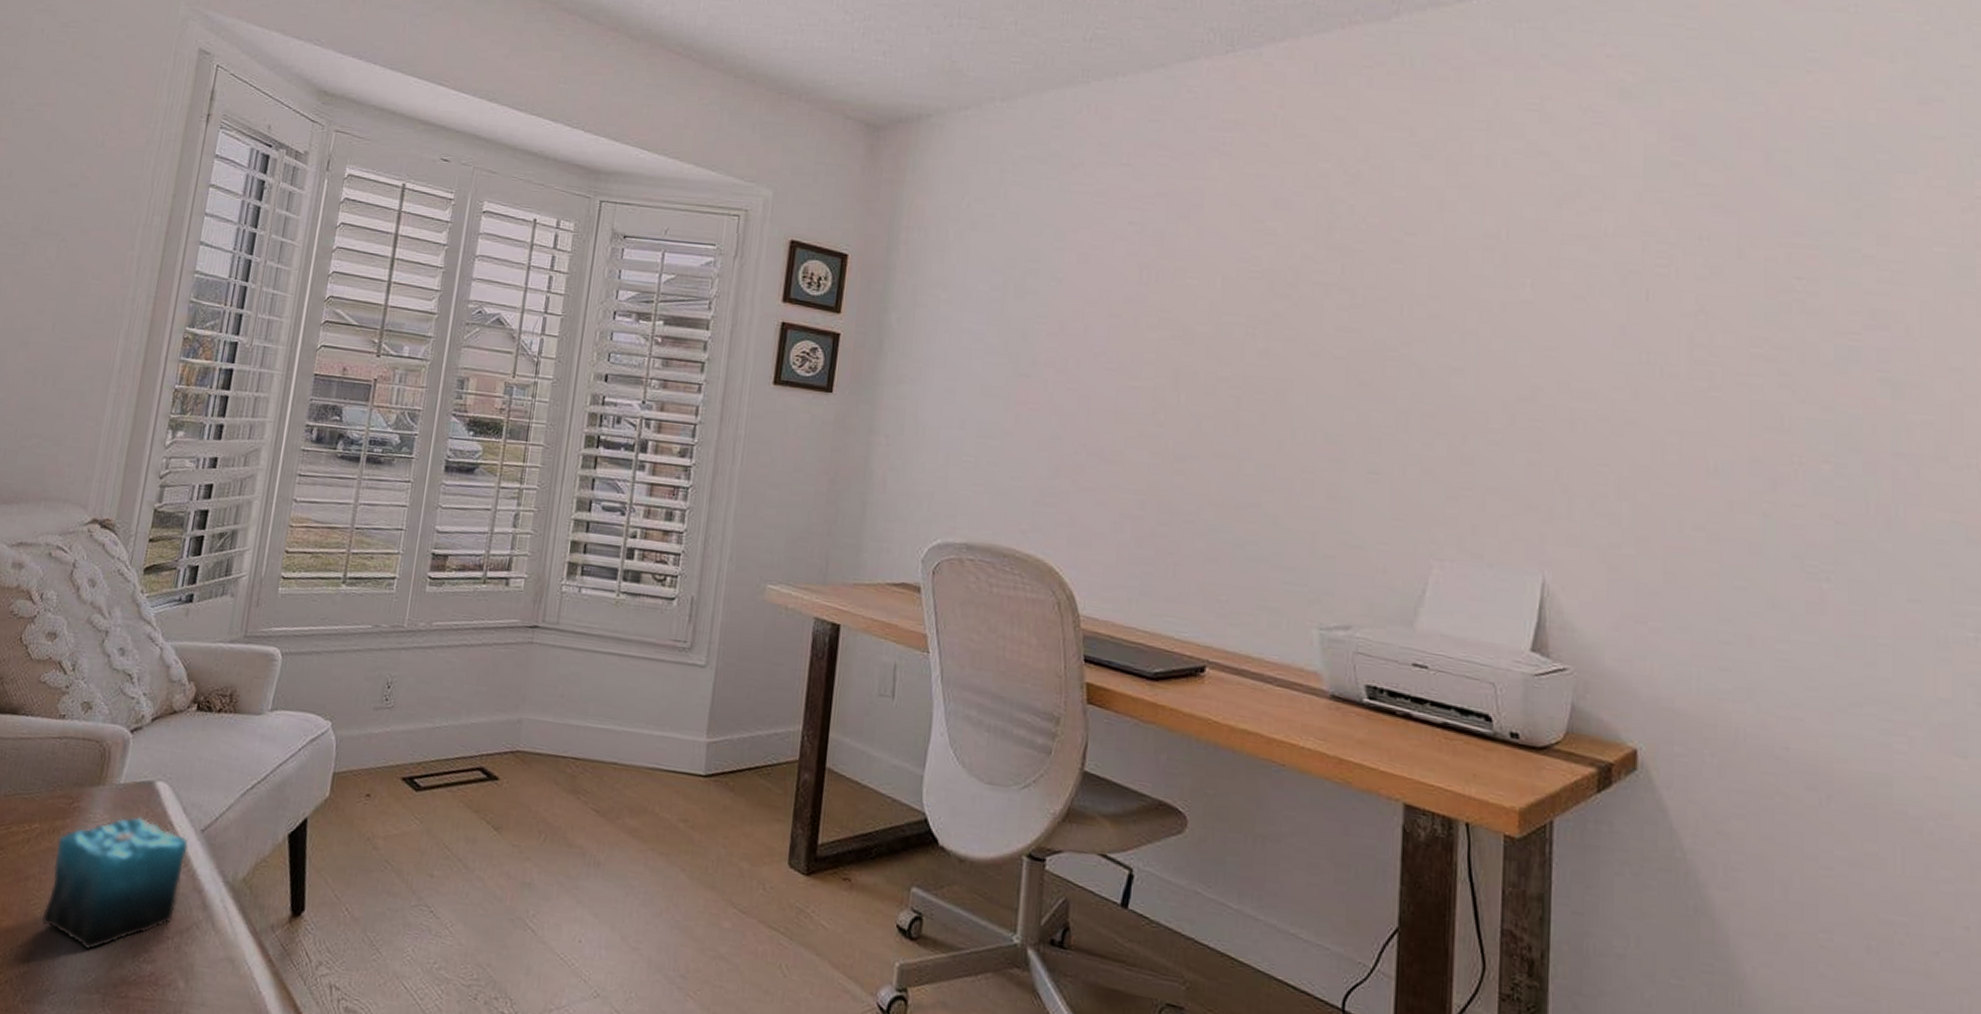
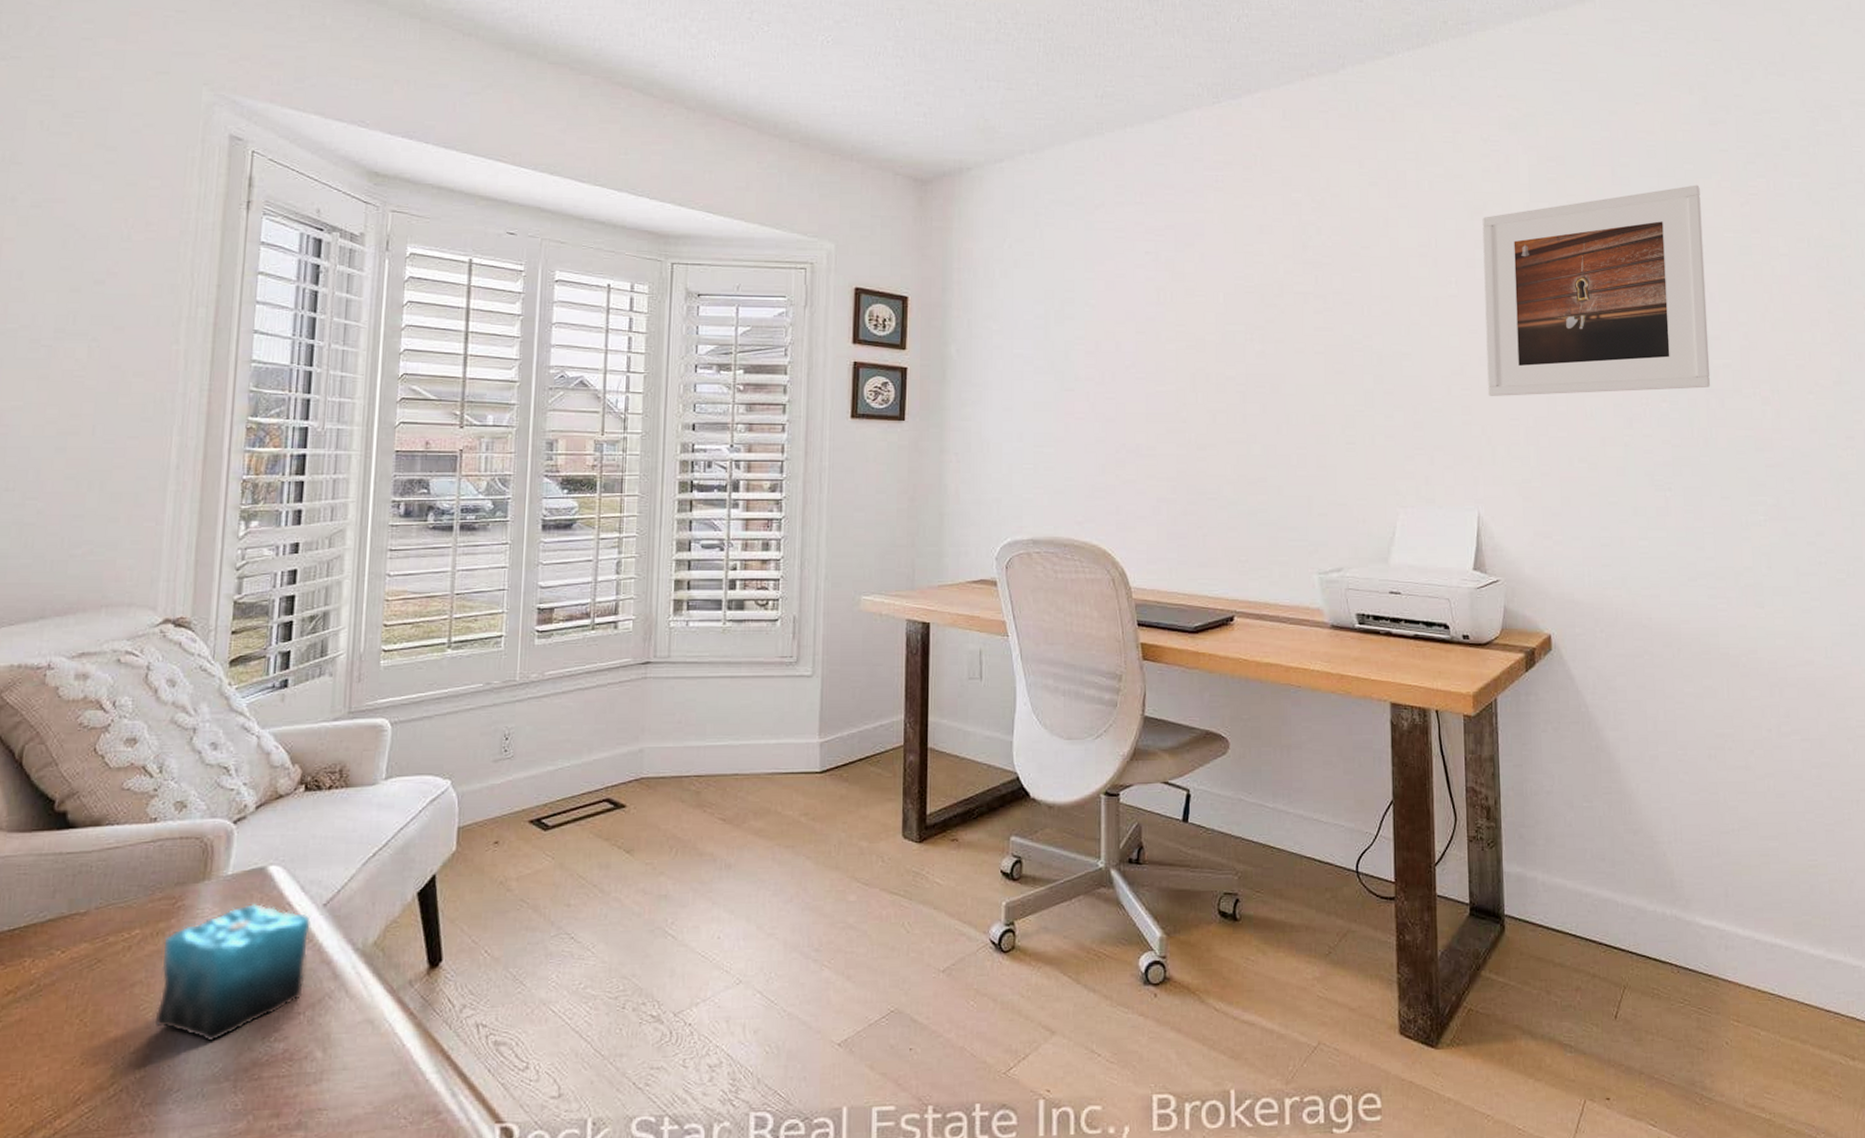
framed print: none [1566,180,1900,451] -> present [1482,185,1711,396]

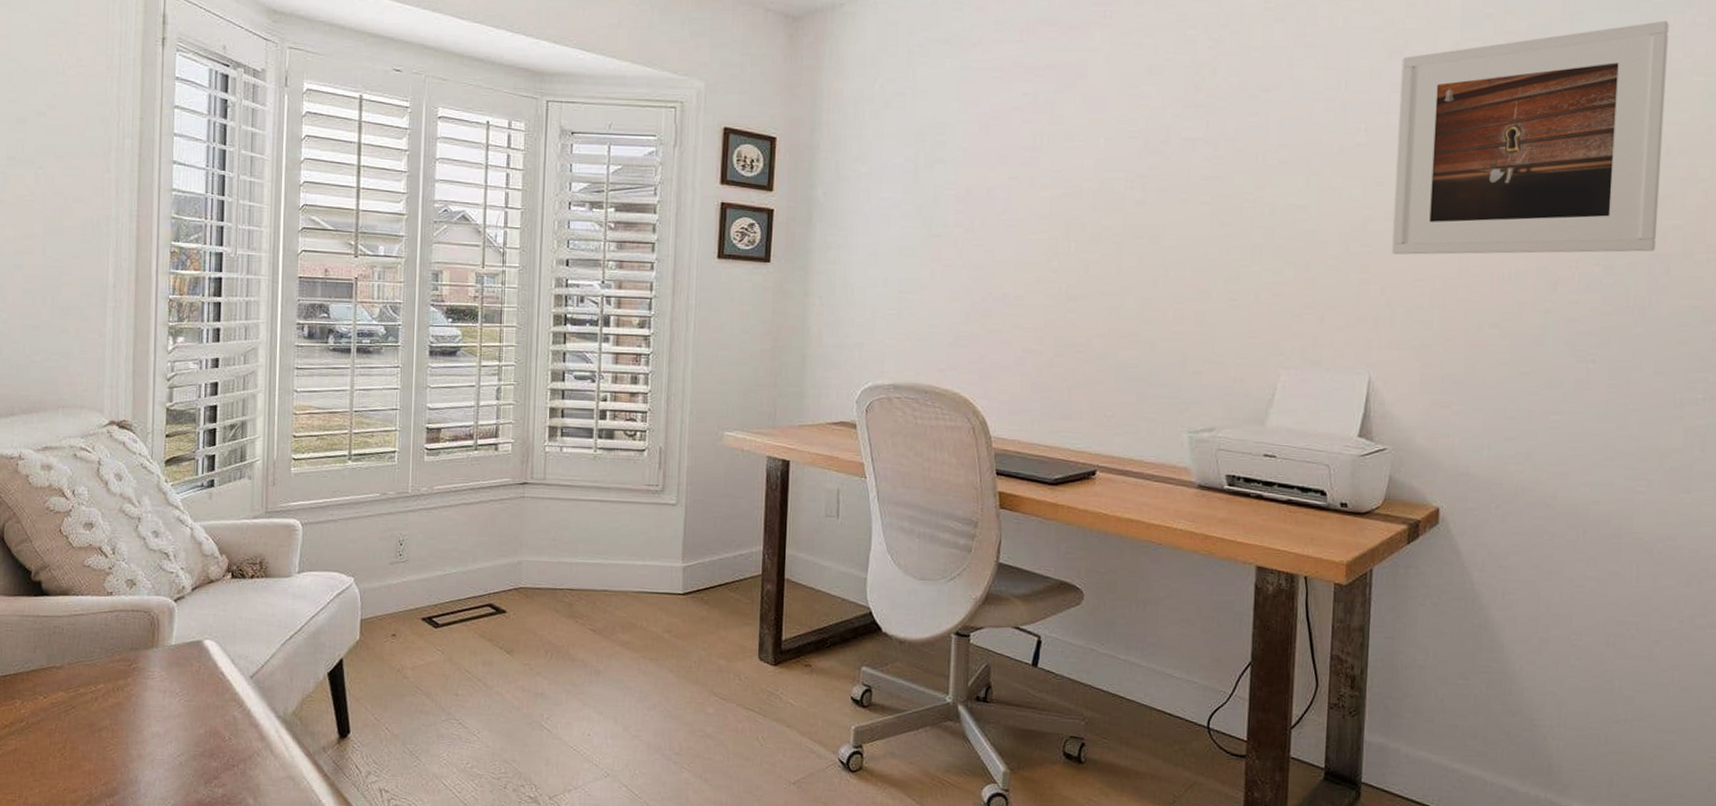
candle: present [155,883,312,1042] -> none [119,654,241,783]

